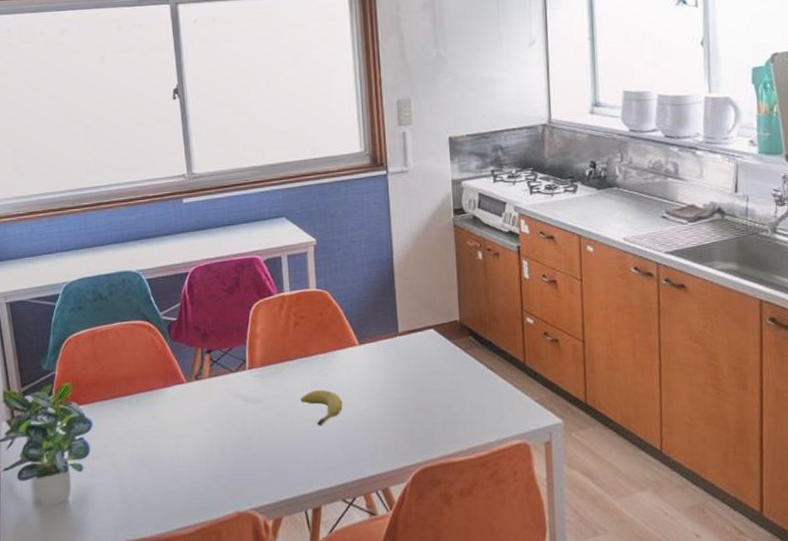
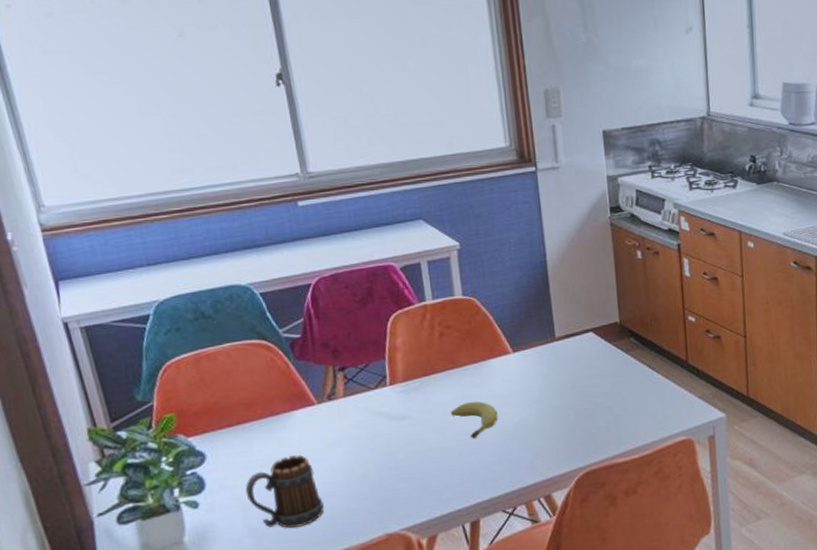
mug: none [121,429,185,497] -> present [245,455,324,528]

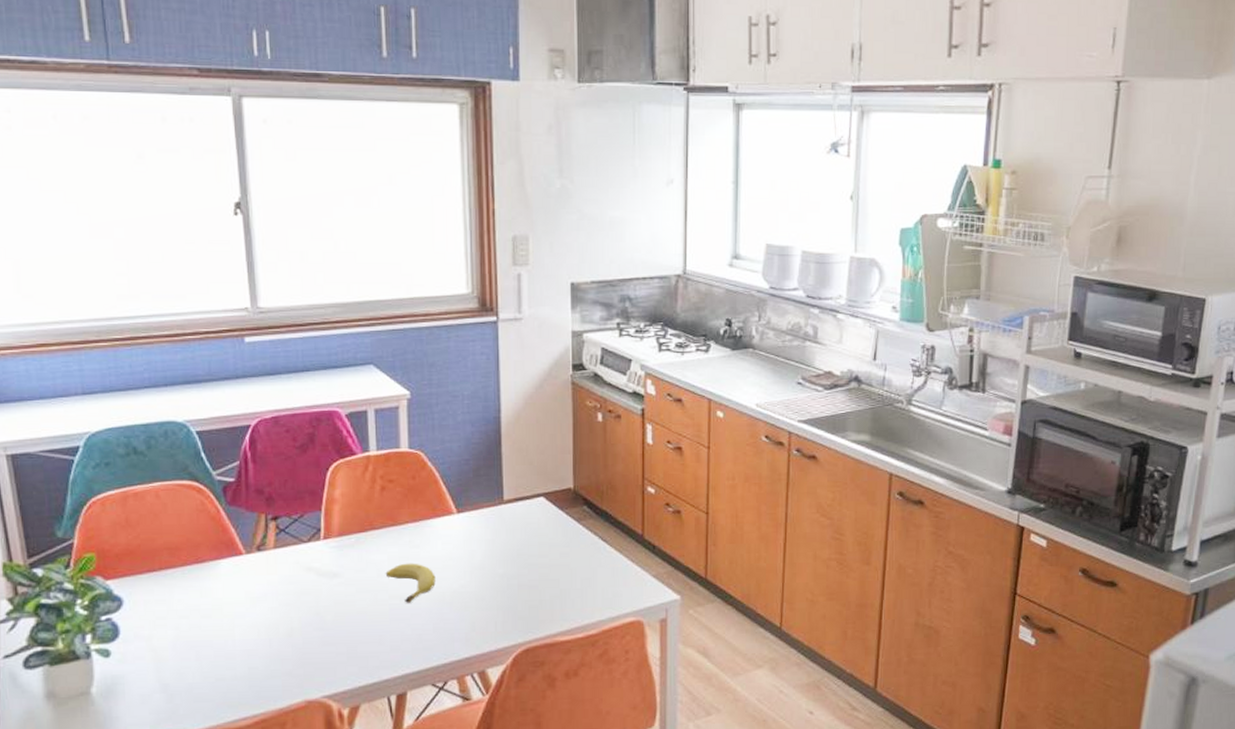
mug: present [245,455,324,528] -> none [161,608,242,686]

